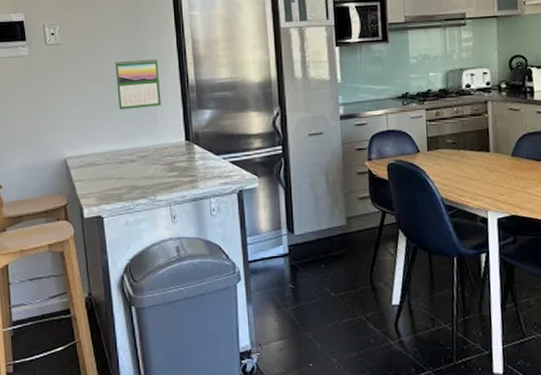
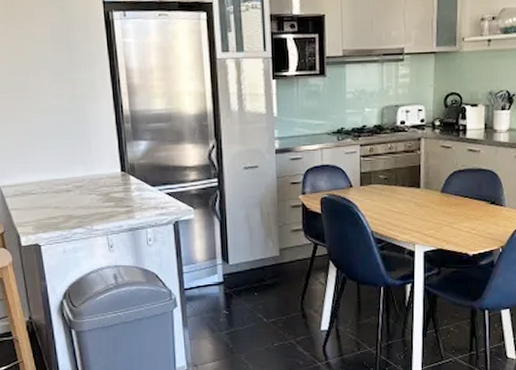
calendar: present [115,58,161,110] -> none [47,86,96,139]

